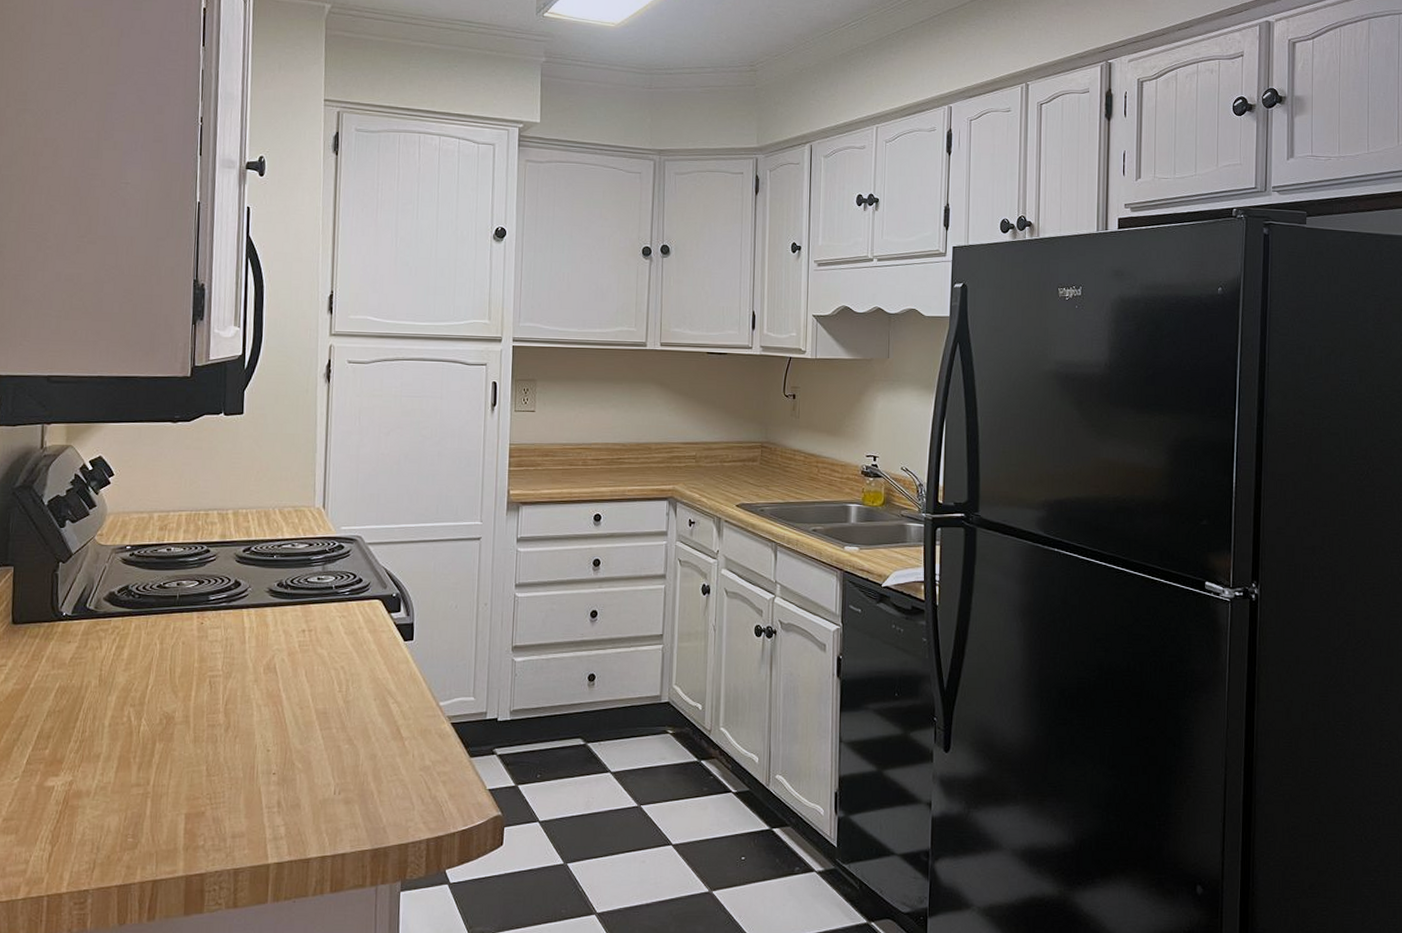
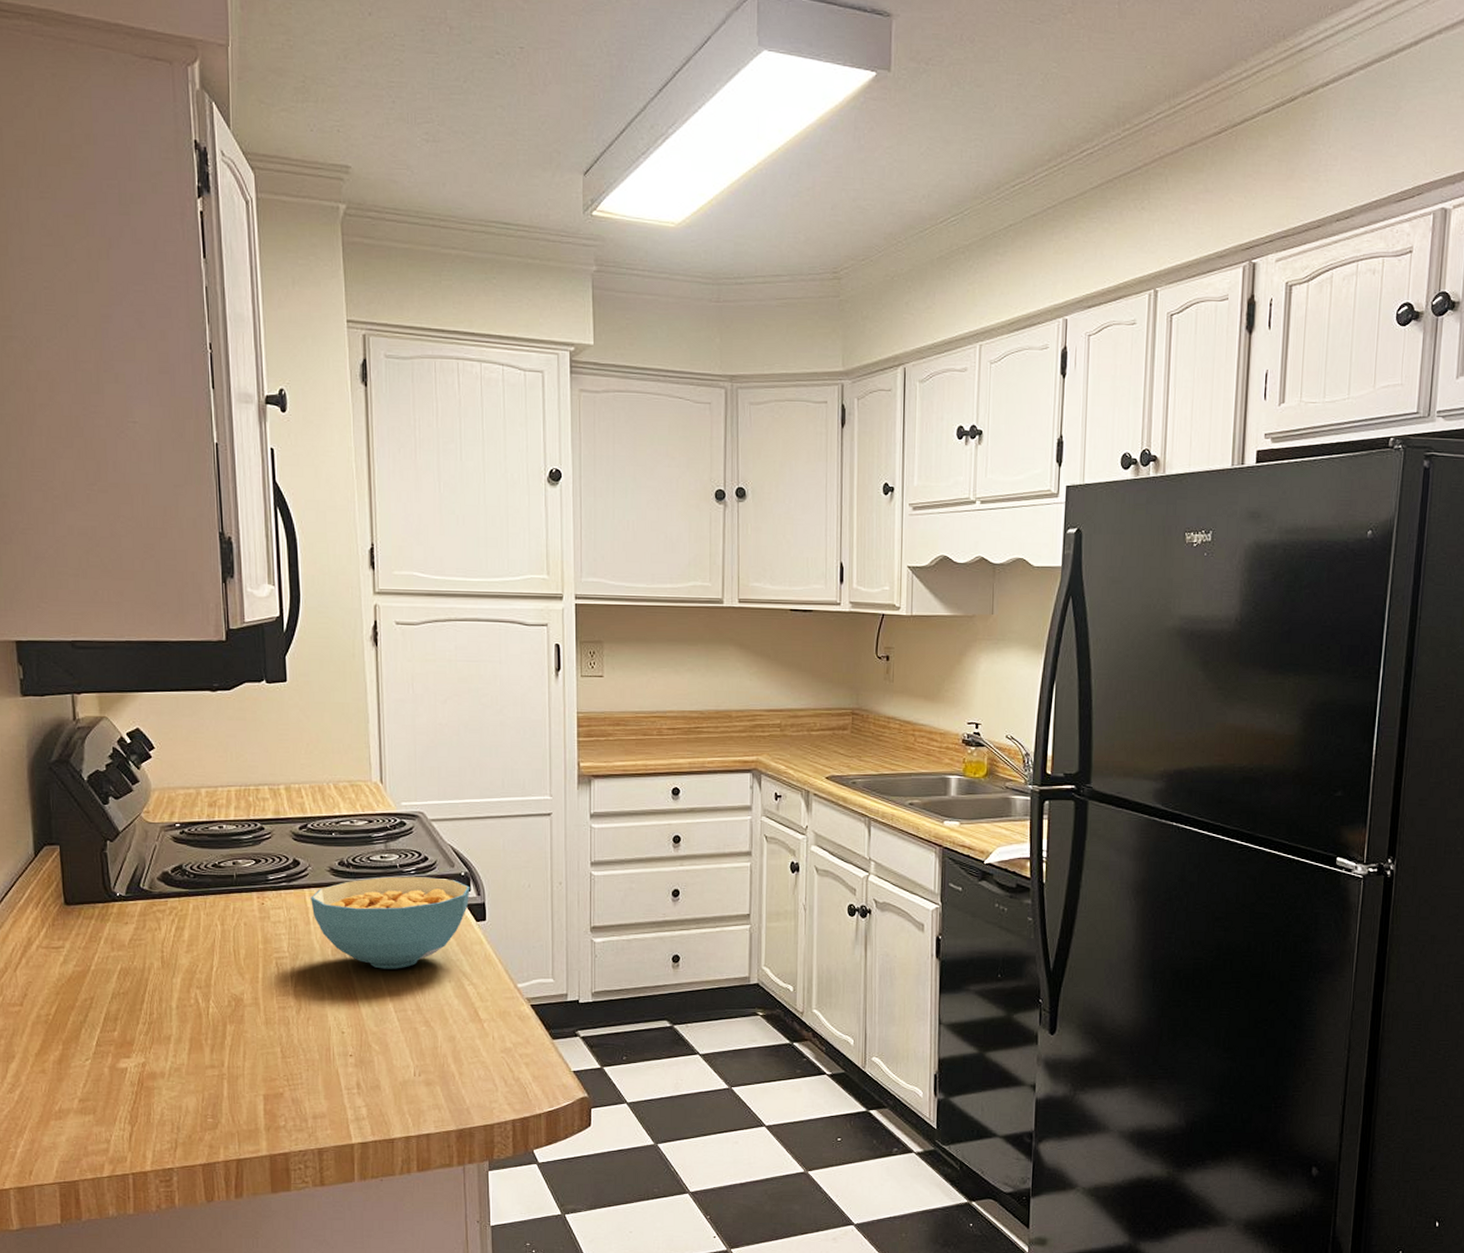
cereal bowl: none [248,597,401,688] -> present [311,876,470,969]

